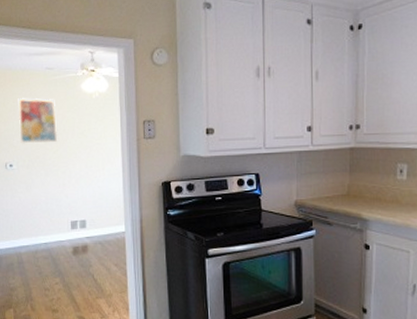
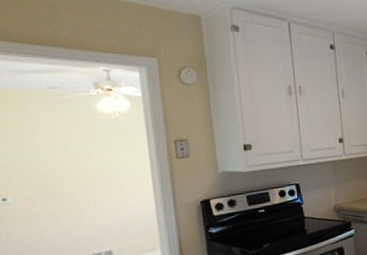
wall art: present [18,98,58,144] -> none [9,120,69,174]

